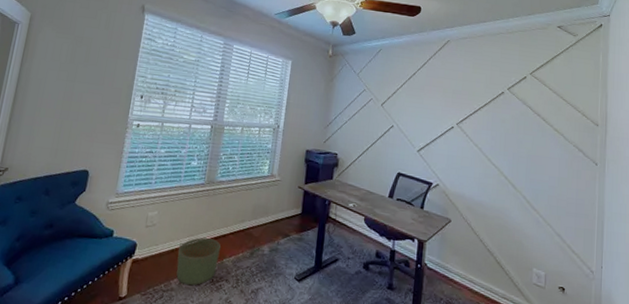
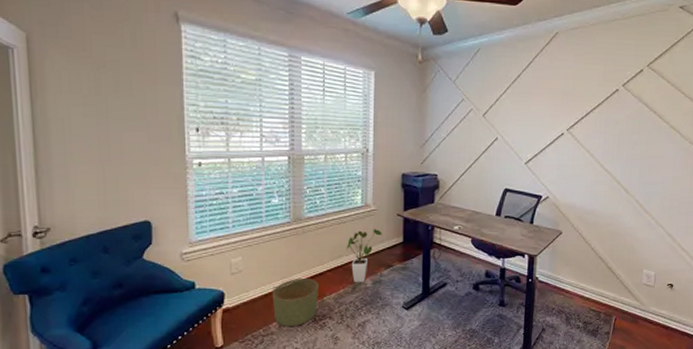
house plant: none [249,197,284,249] -> present [346,228,382,283]

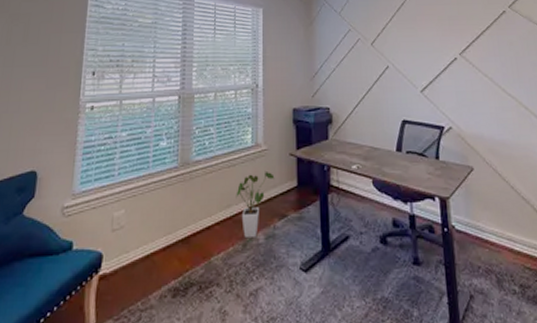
basket: present [272,279,320,327] -> none [154,234,207,299]

